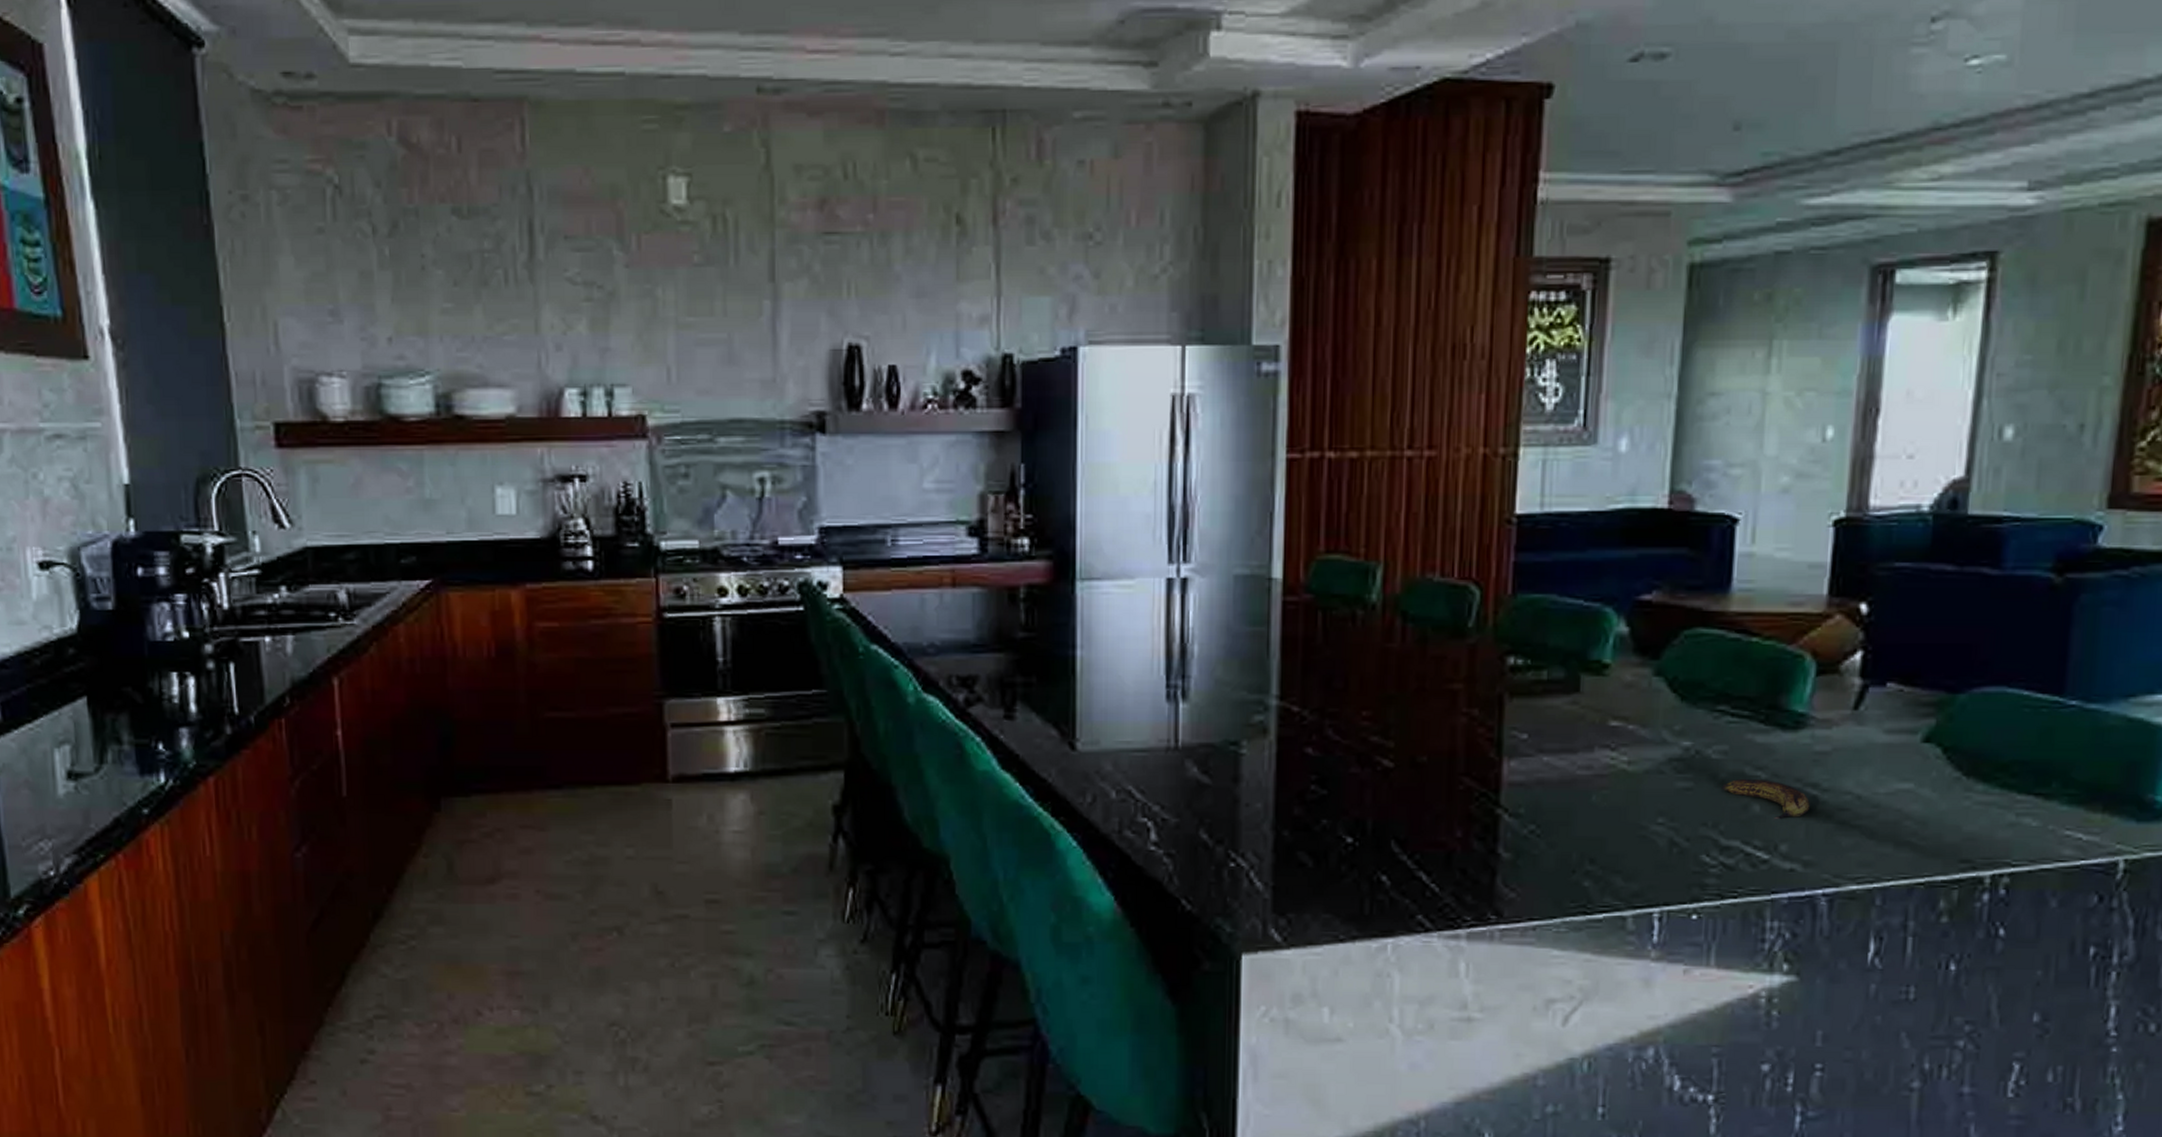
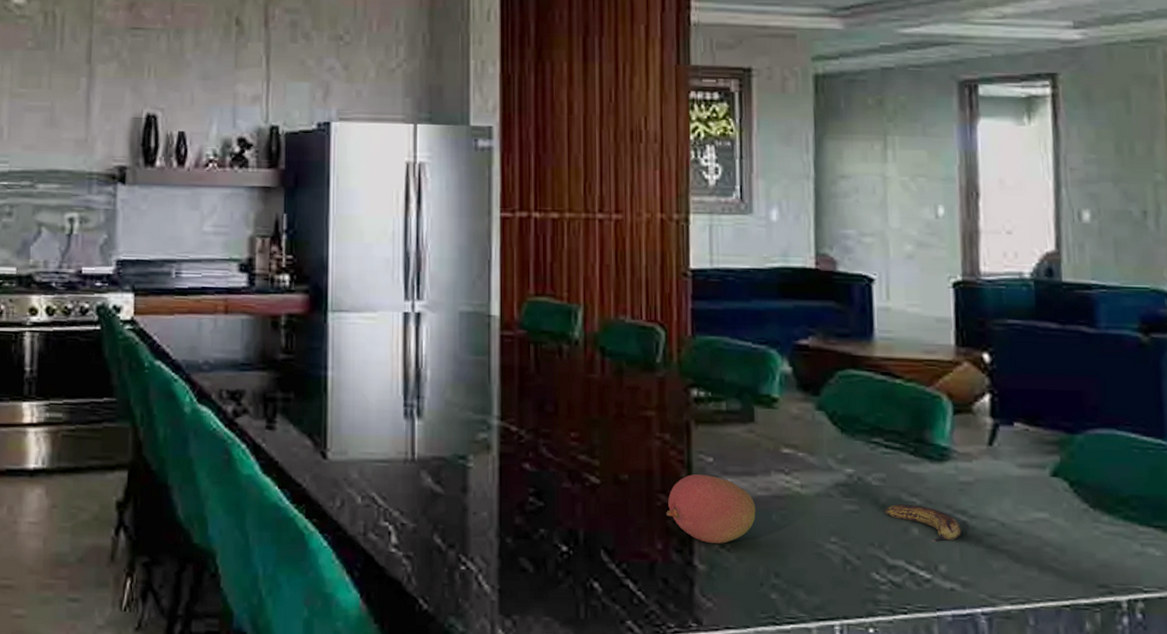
fruit: none [1469,752,1573,829] -> present [666,473,756,543]

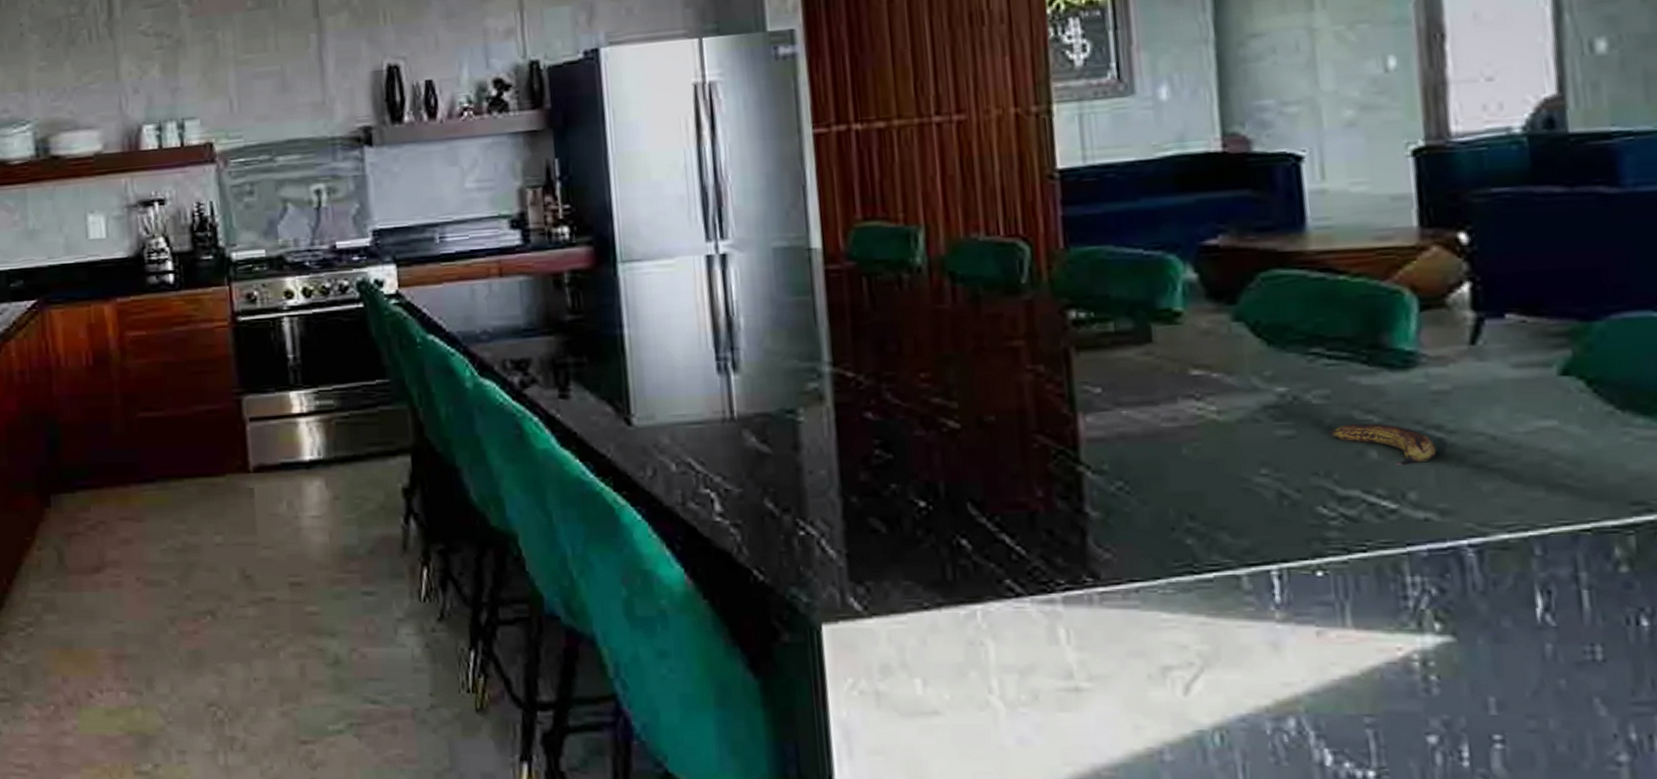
fruit: present [666,473,756,543] -> none [1046,407,1161,486]

